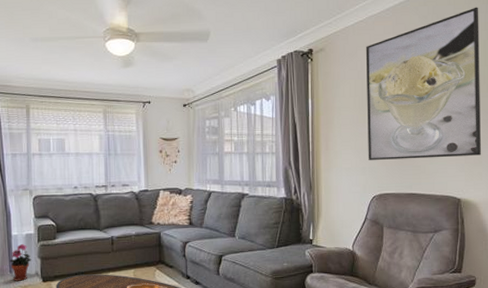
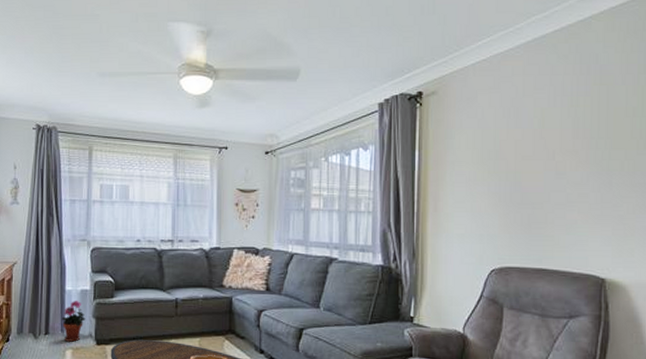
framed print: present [366,7,481,160] -> none [487,45,636,227]

